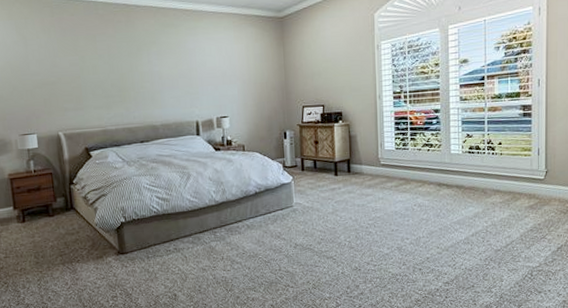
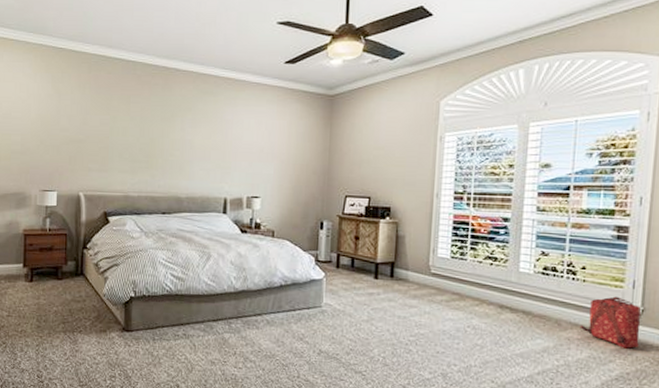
backpack: none [501,163,546,205] -> present [579,296,642,349]

